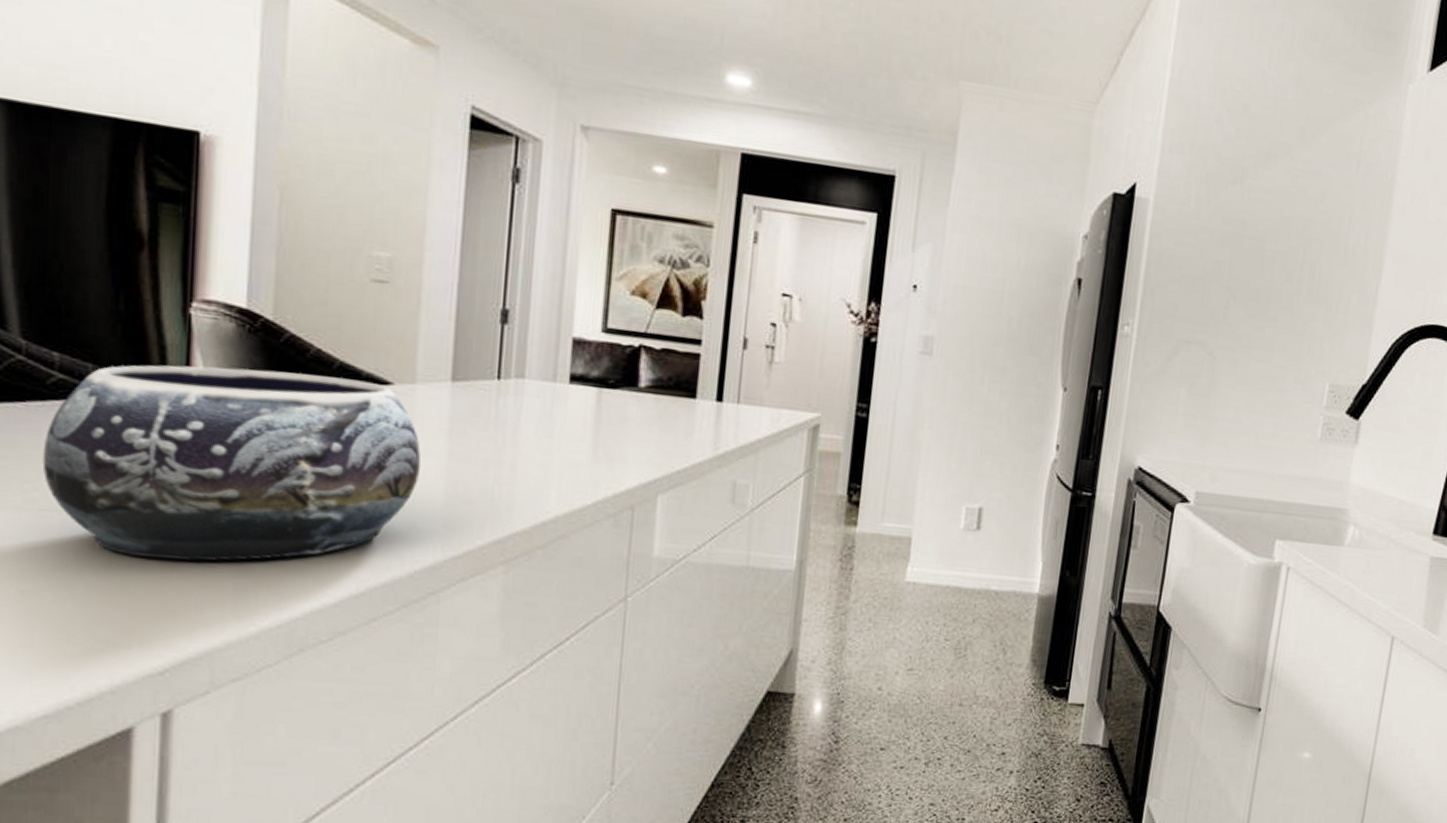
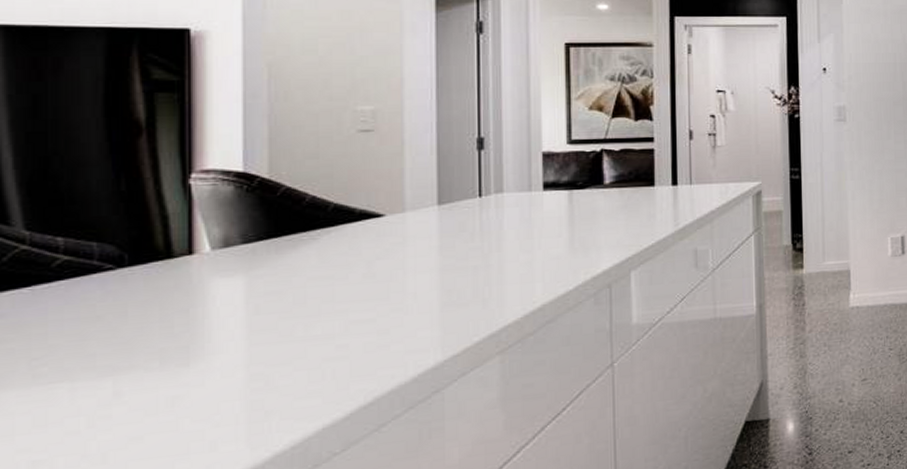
decorative bowl: present [42,364,422,562] -> none [50,217,417,410]

